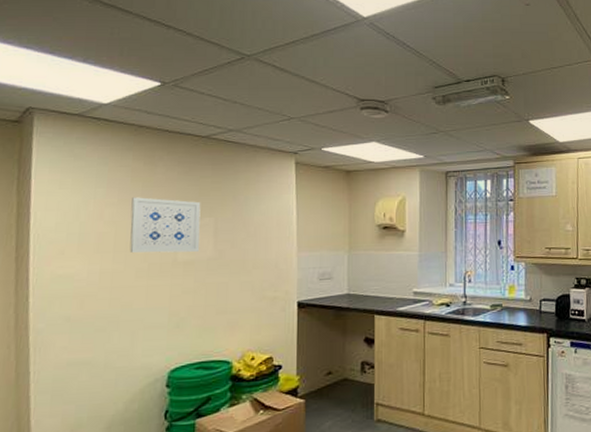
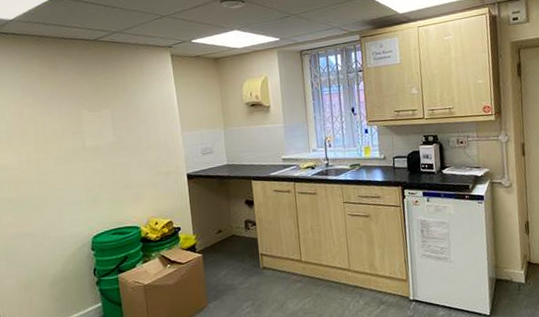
wall art: present [129,197,201,253] -> none [43,96,103,144]

